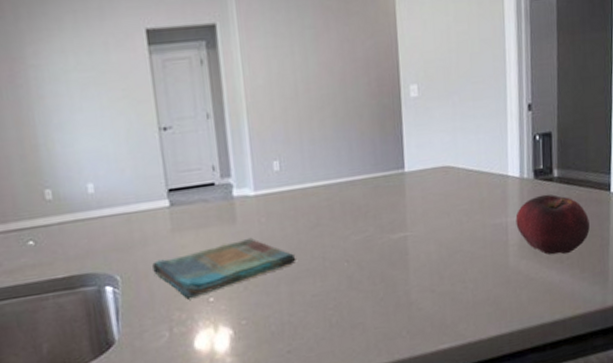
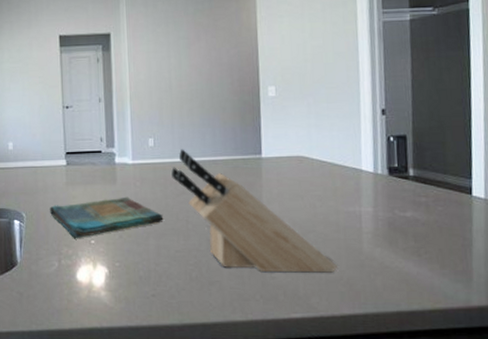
knife block: none [302,170,485,306] -> present [171,149,338,273]
fruit: present [515,194,590,255] -> none [369,190,450,247]

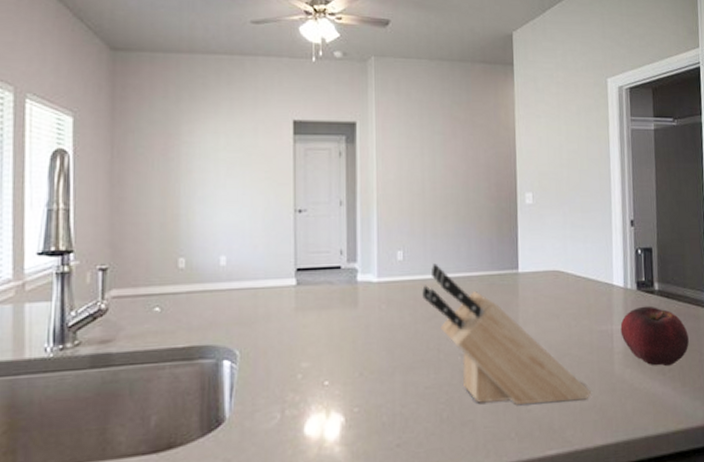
dish towel: present [50,196,164,238] -> none [273,323,412,380]
fruit: none [369,190,450,247] -> present [620,305,689,366]

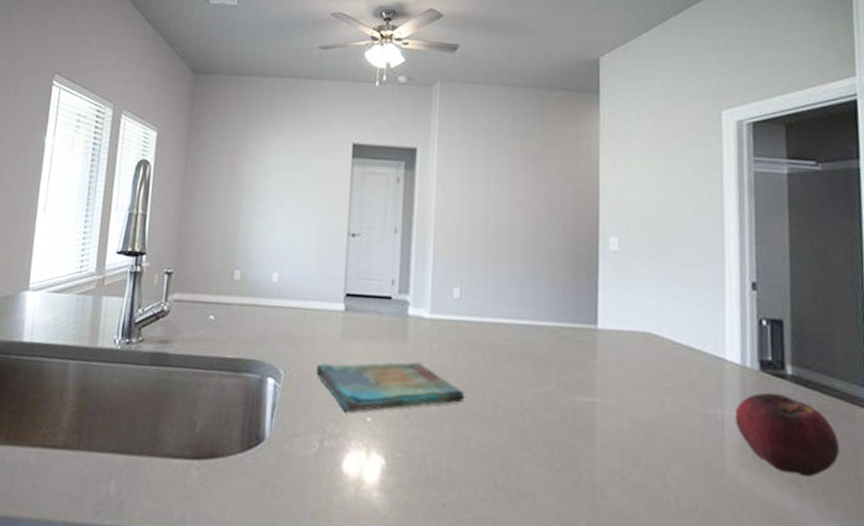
dish towel: none [273,323,412,380] -> present [316,361,465,412]
knife block: present [422,263,592,405] -> none [480,306,693,498]

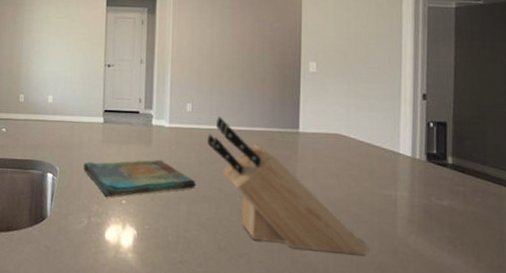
knife block: none [480,306,693,498] -> present [207,117,371,256]
fruit: present [735,392,840,476] -> none [405,177,487,239]

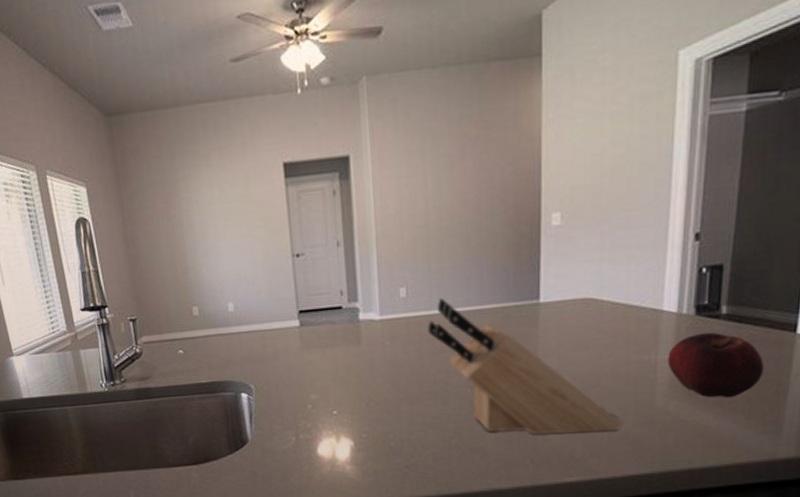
dish towel: present [84,159,196,197] -> none [283,358,418,409]
fruit: none [405,177,487,239] -> present [667,332,764,398]

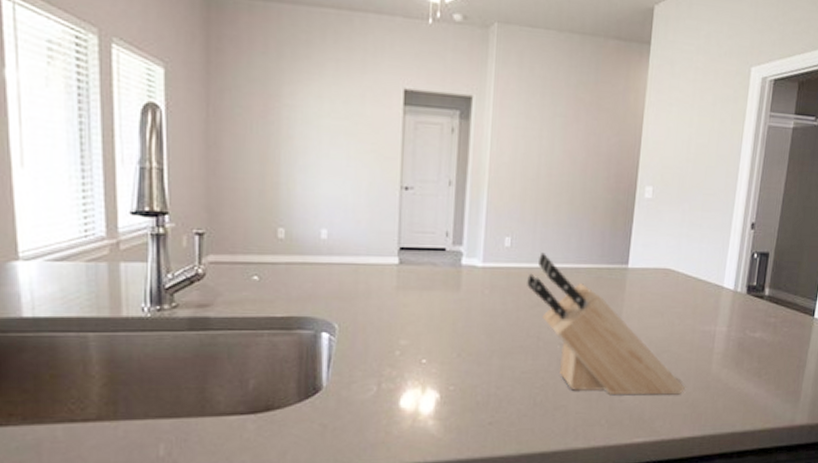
fruit: present [667,332,764,398] -> none [723,310,791,368]

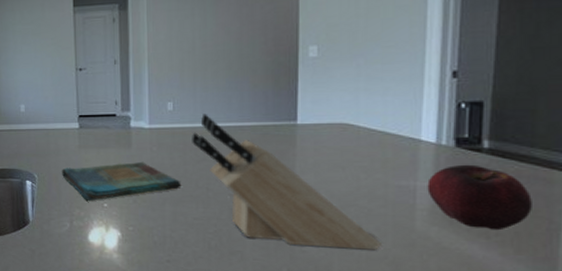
dish towel: none [372,307,512,356] -> present [62,161,182,201]
fruit: none [723,310,791,368] -> present [427,164,532,229]

